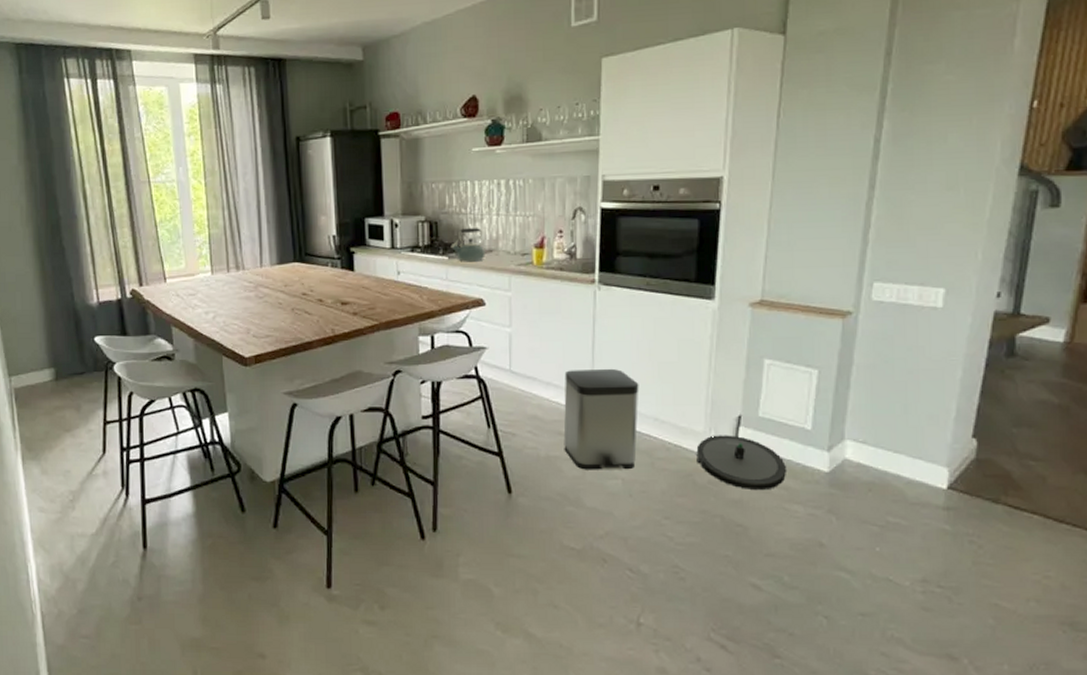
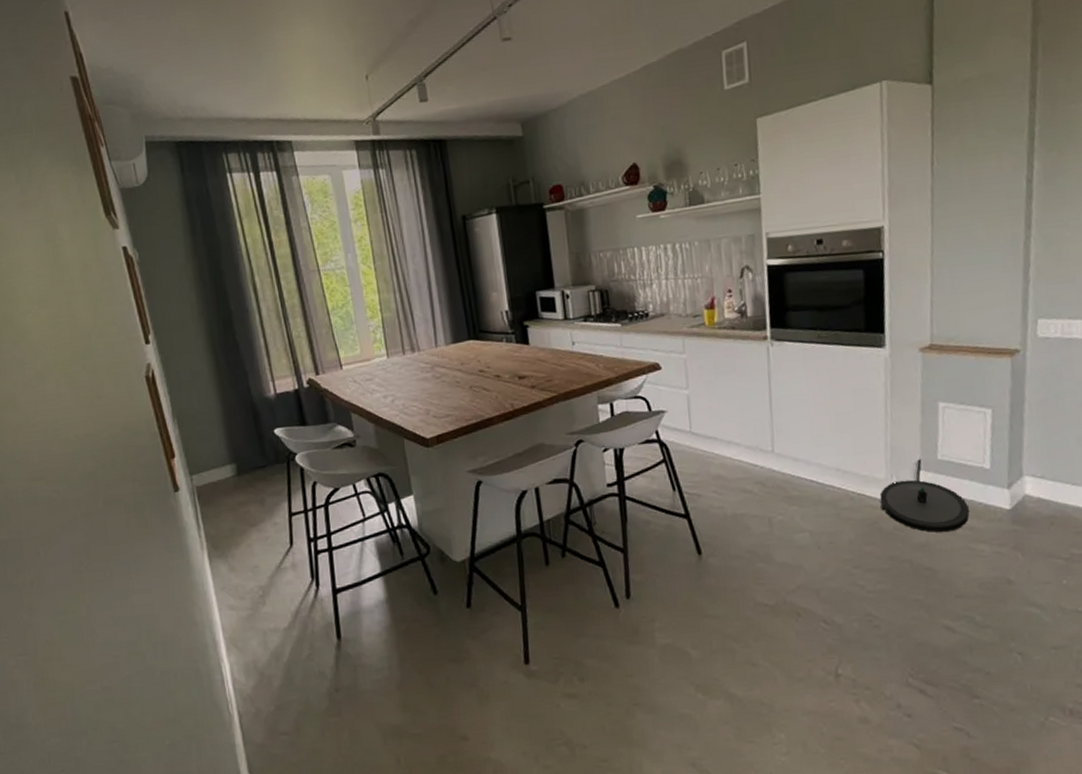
kettle: present [451,228,485,262] -> none [623,293,658,328]
pedal bin: present [563,369,639,470] -> none [744,423,821,526]

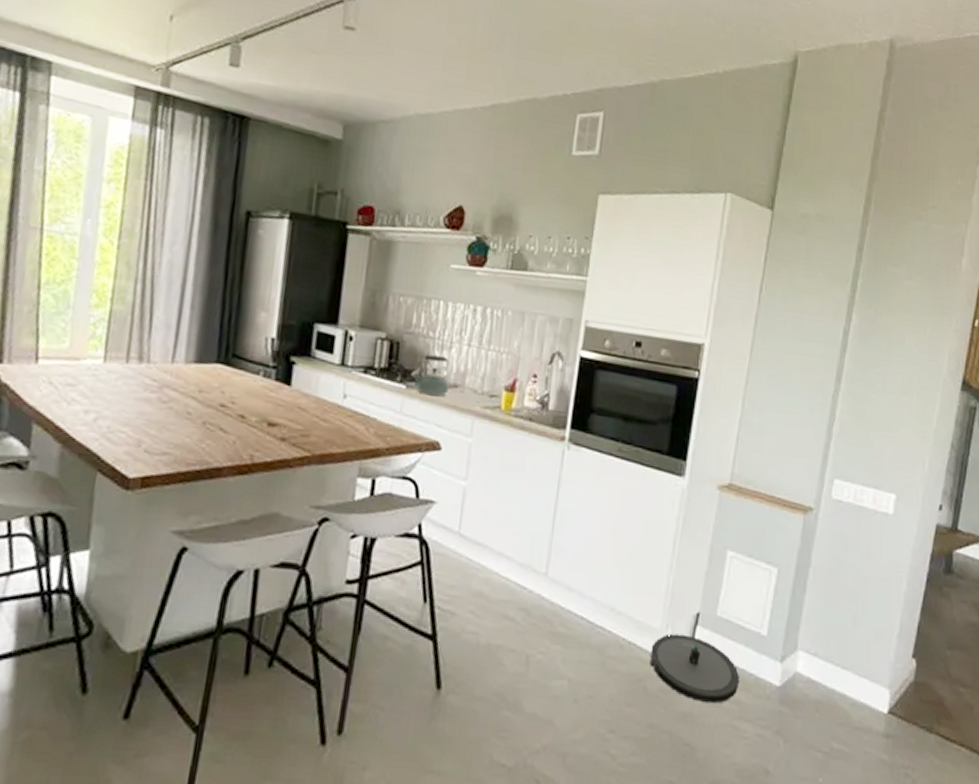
kettle: none [623,293,658,328] -> present [411,354,450,397]

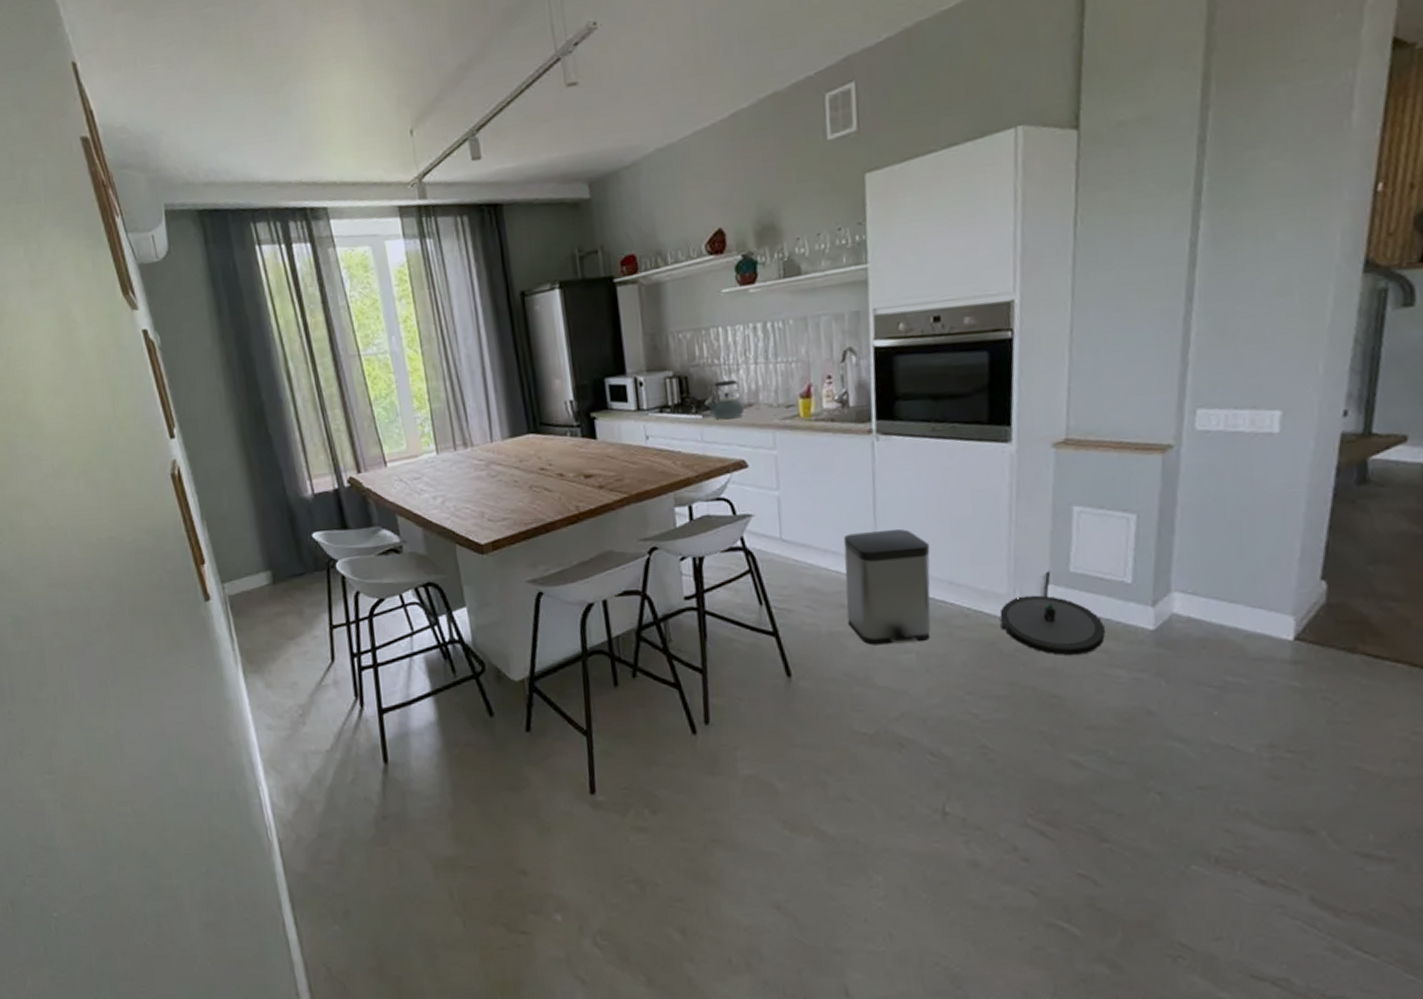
pedal bin: none [508,540,599,669] -> present [843,529,931,646]

